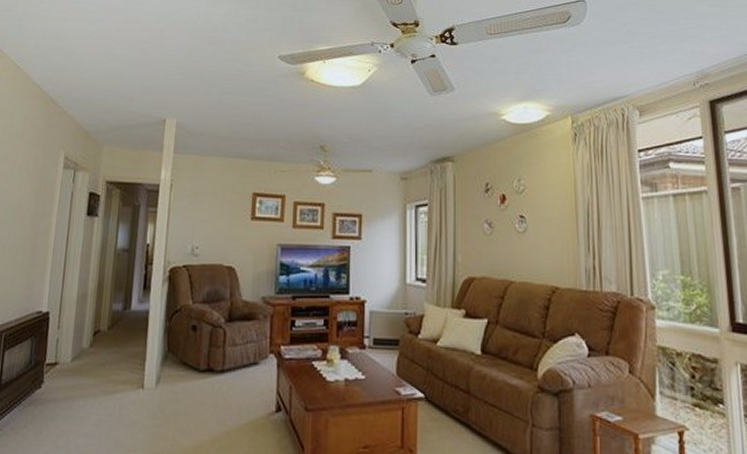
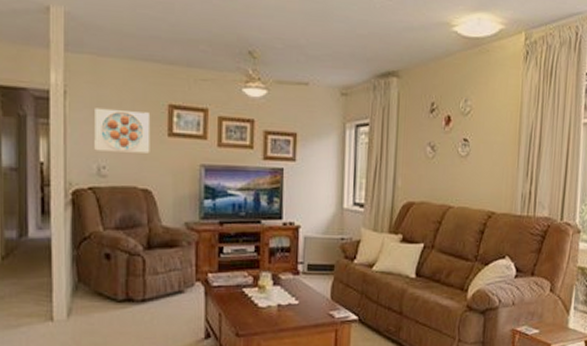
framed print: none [190,197,238,235] -> present [94,108,151,153]

